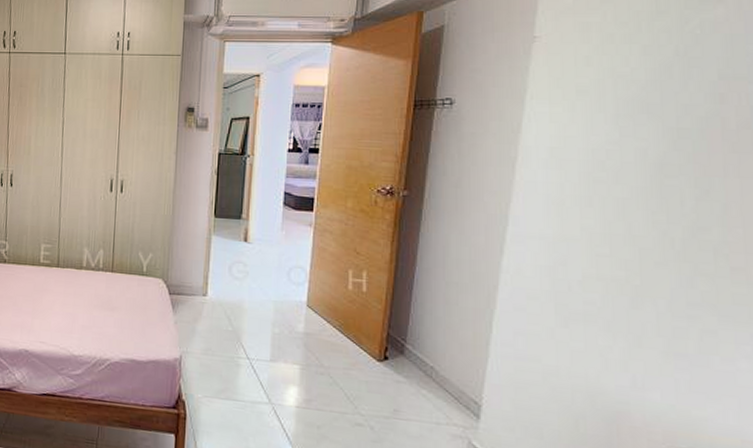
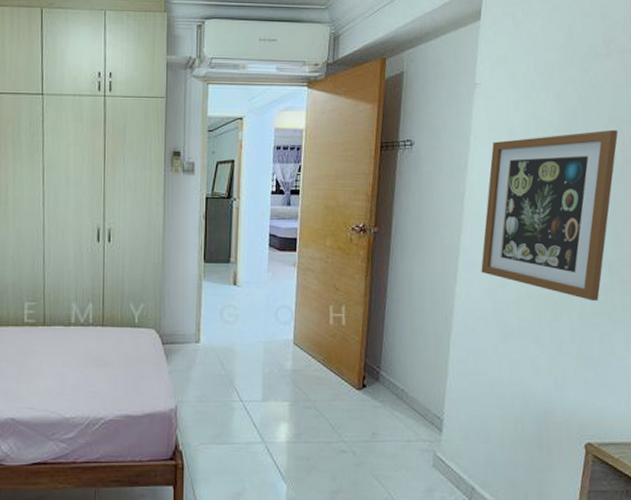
wall art: none [535,88,732,289] -> present [481,129,618,301]

